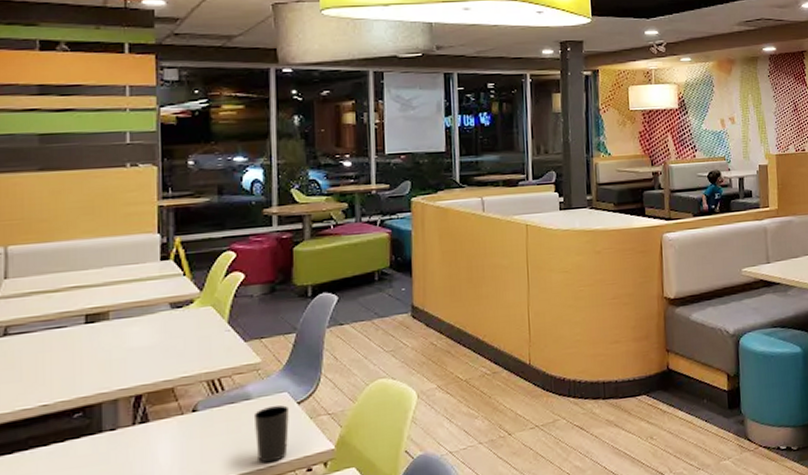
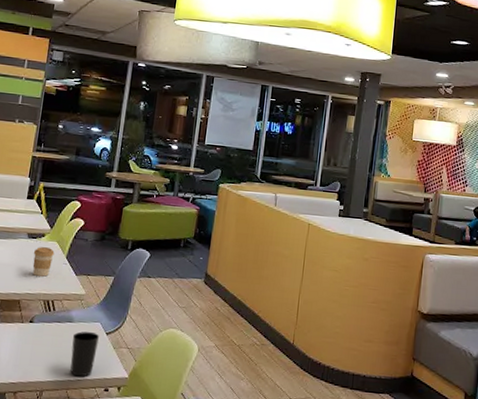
coffee cup: none [181,315,211,354] -> present [32,247,55,277]

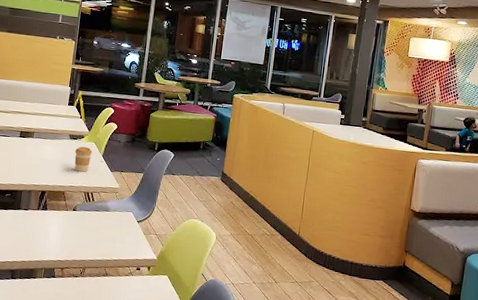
cup: present [70,331,99,377] -> none [107,219,131,258]

